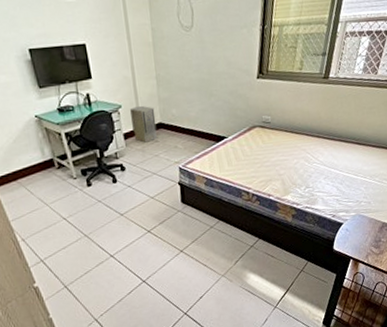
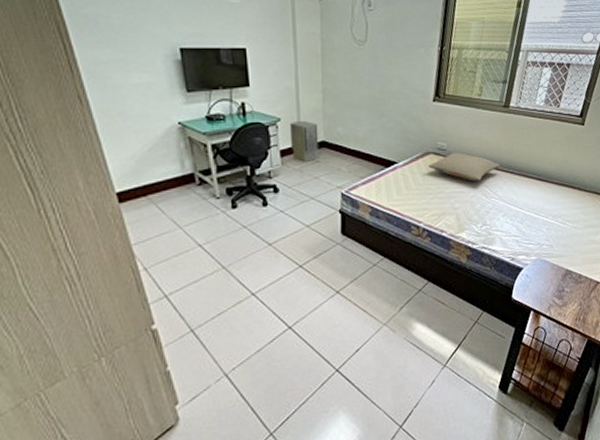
pillow: none [255,124,321,149] -> present [428,153,500,181]

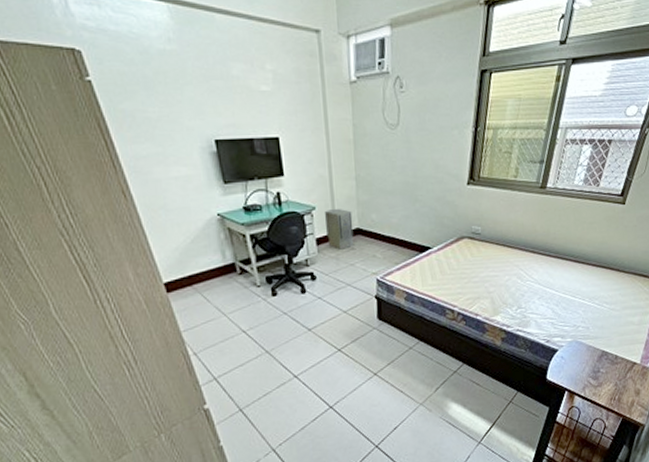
pillow: present [428,153,500,181] -> none [463,236,536,265]

